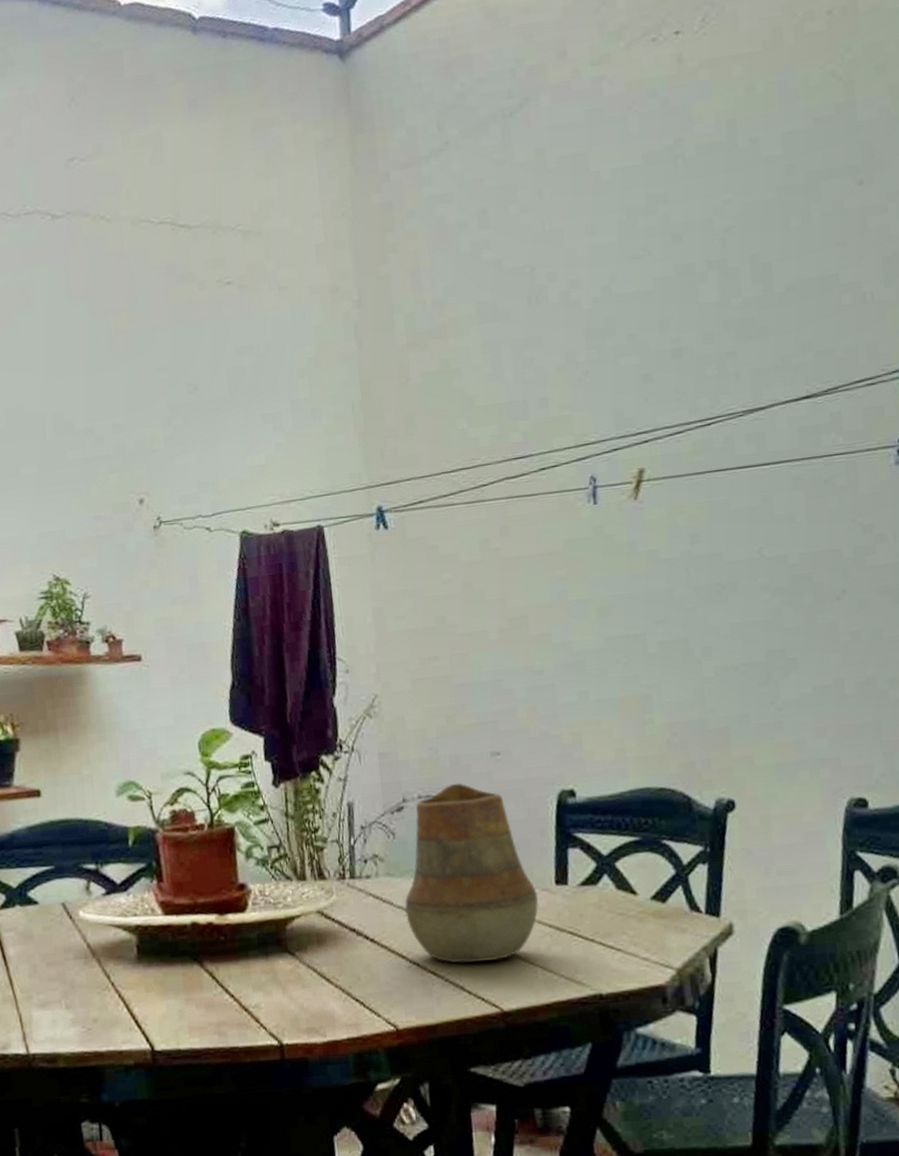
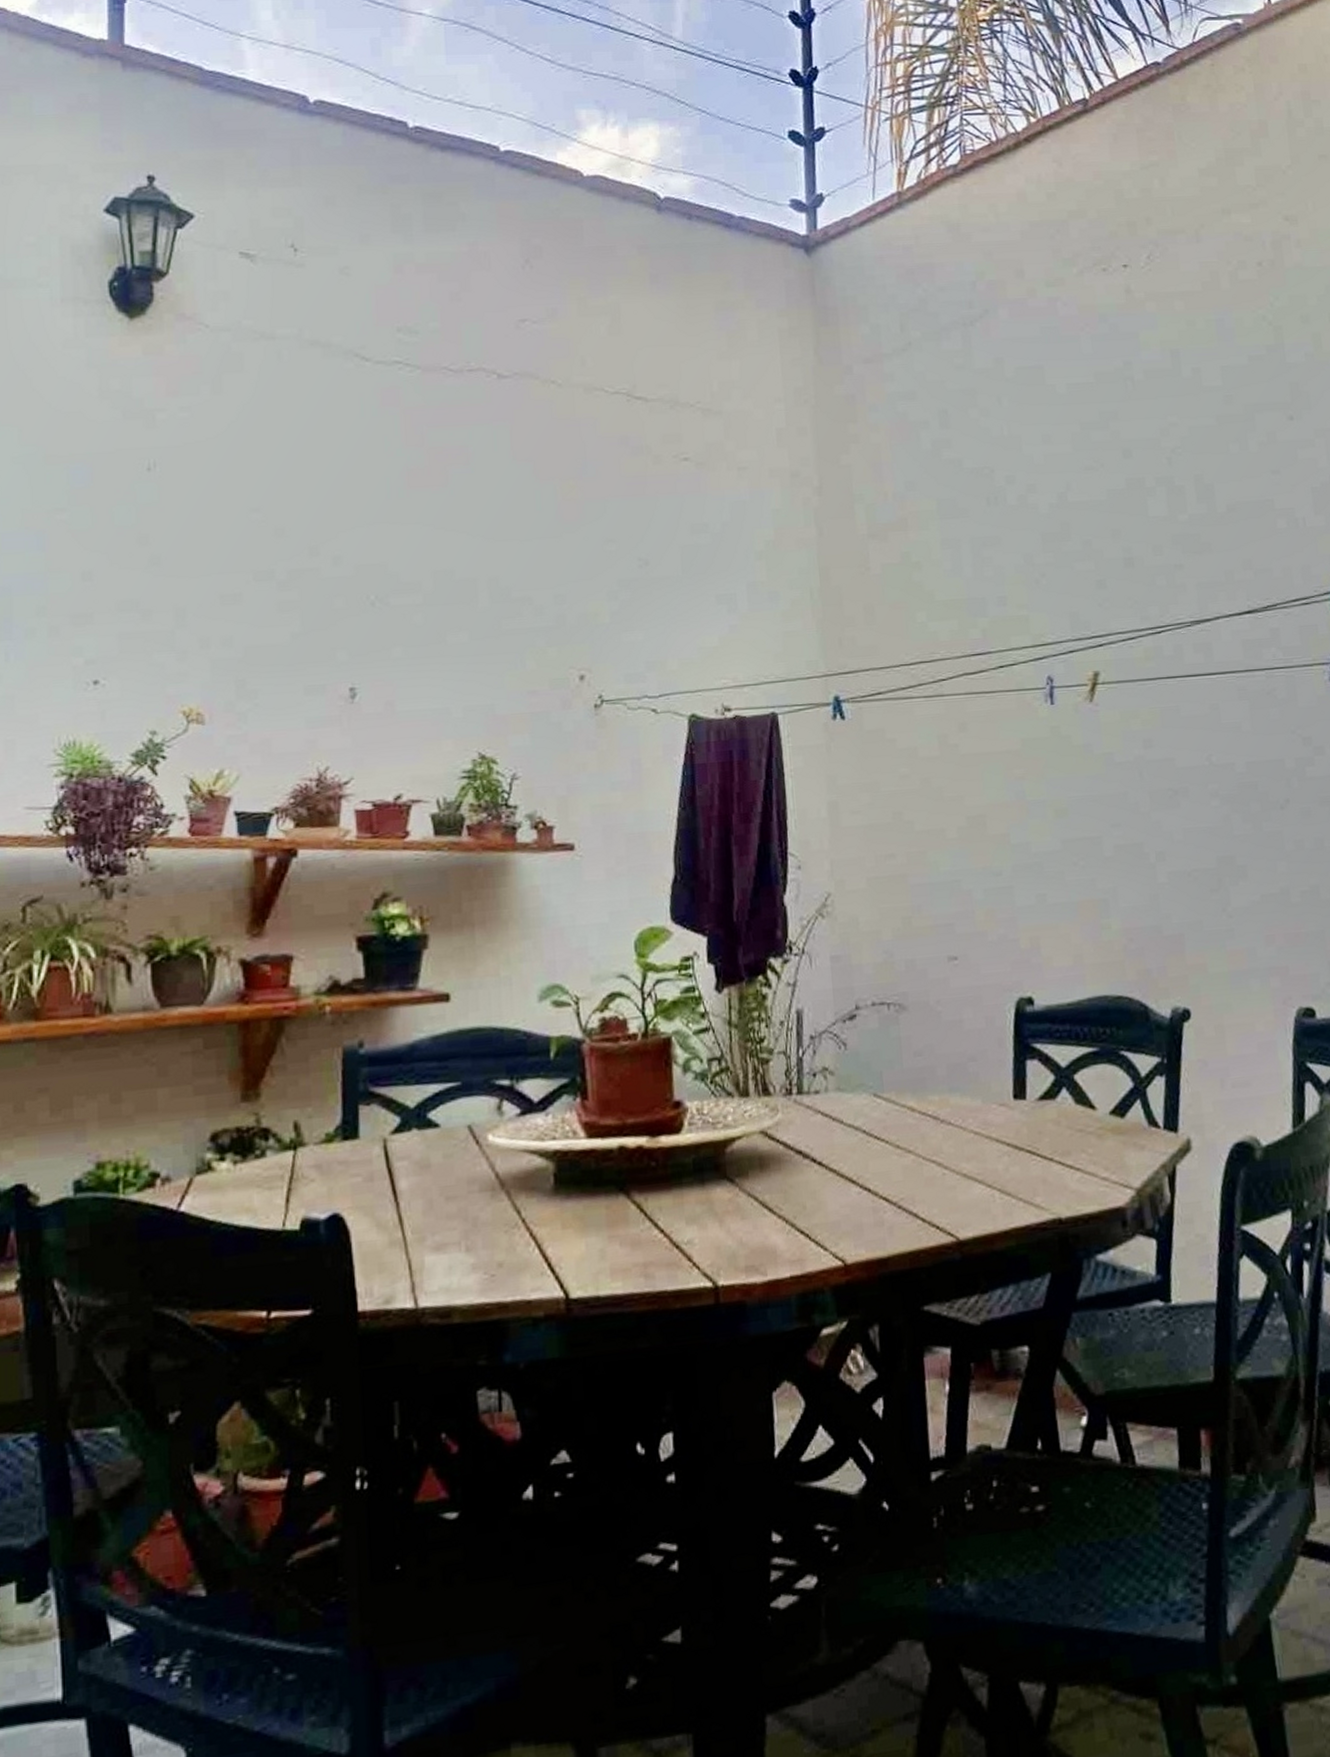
pitcher: present [404,783,539,964] -> none [855,989,997,1188]

